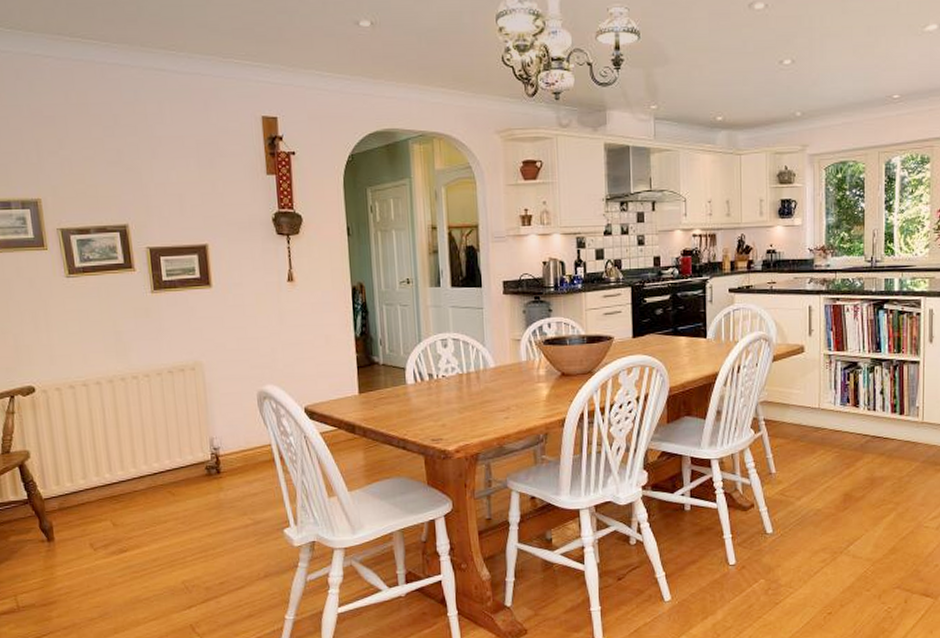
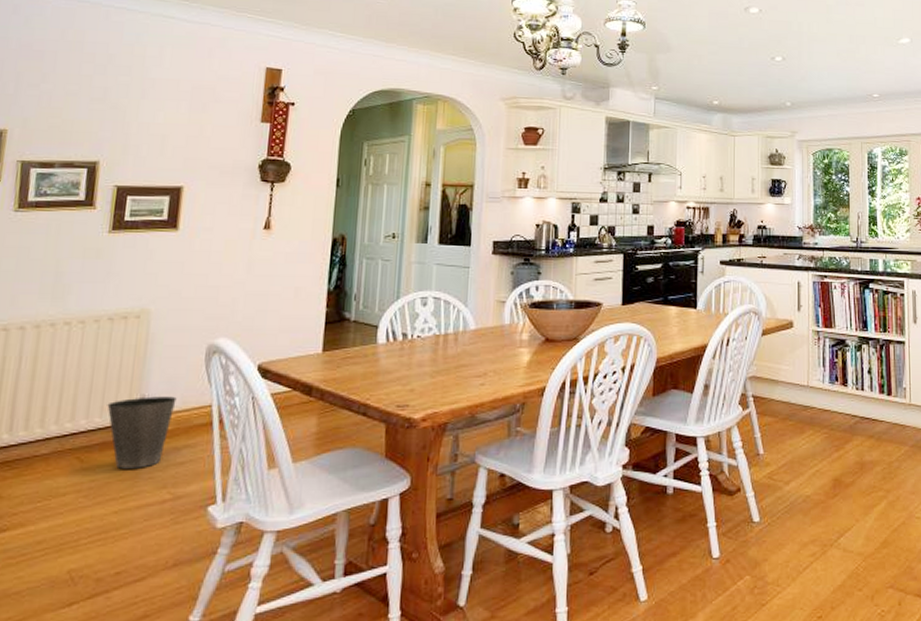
waste basket: none [183,438,241,500] -> present [107,396,177,469]

